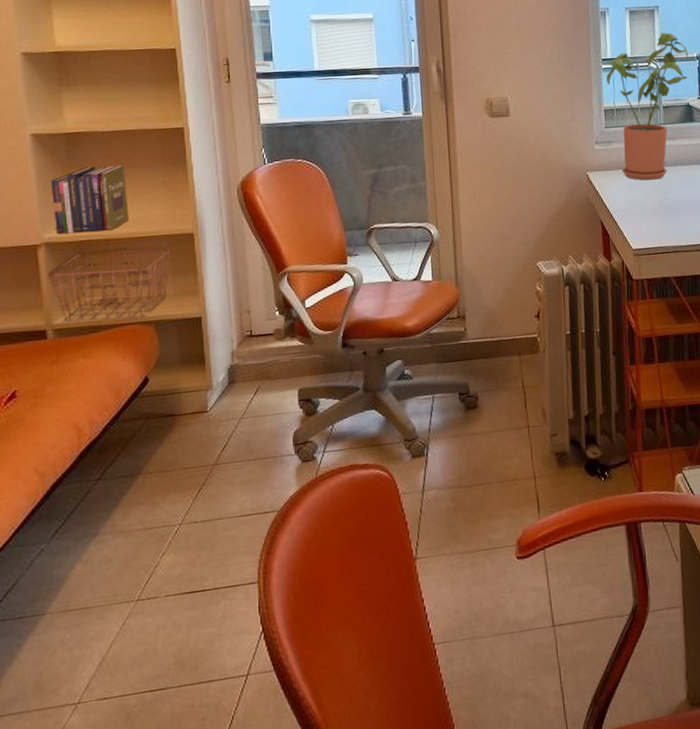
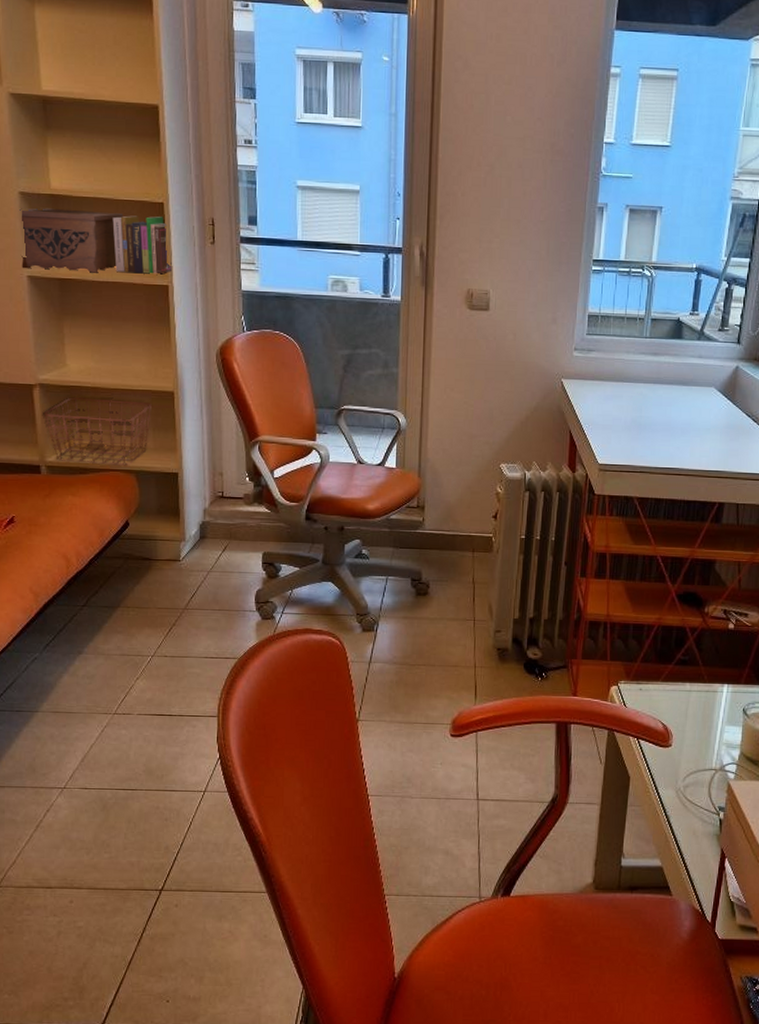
decorative box: none [22,63,133,128] -> present [19,208,123,273]
books: present [51,165,129,235] -> none [45,314,115,380]
books: none [122,62,187,120] -> present [112,215,172,275]
house plant: present [606,32,689,180] -> none [594,237,687,396]

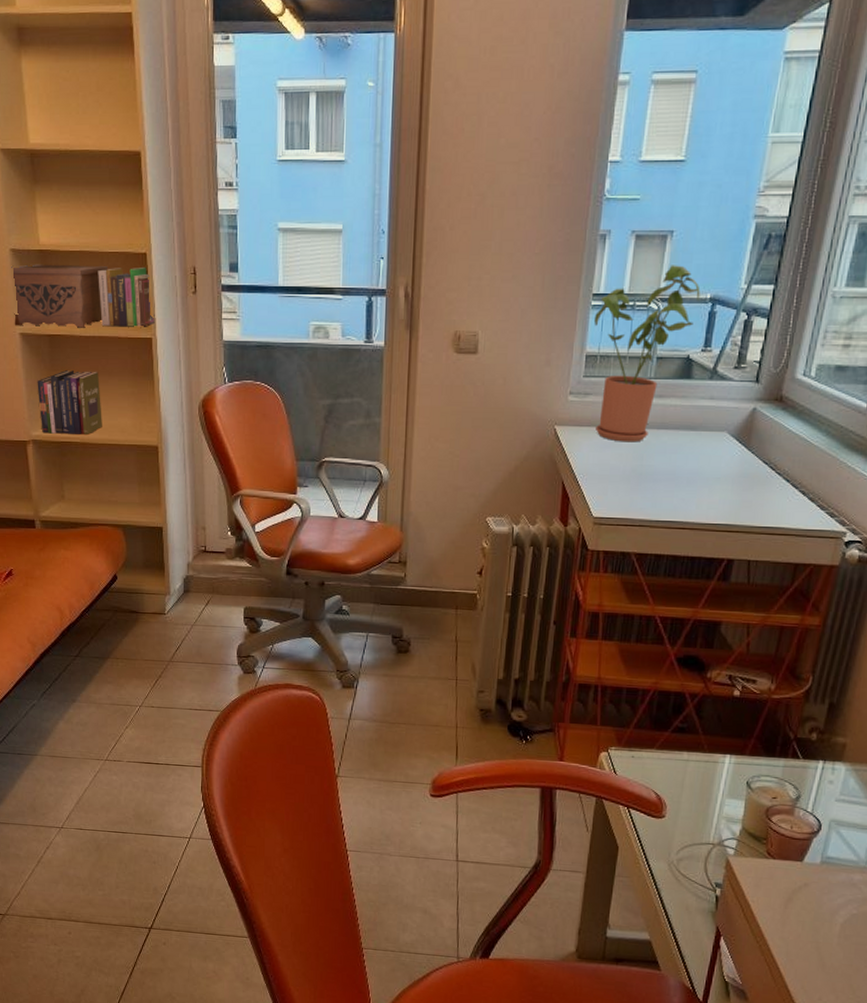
basket: present [43,397,152,466] -> none [36,453,137,520]
books: none [45,314,115,380] -> present [37,370,102,436]
house plant: none [594,237,687,396] -> present [593,265,700,442]

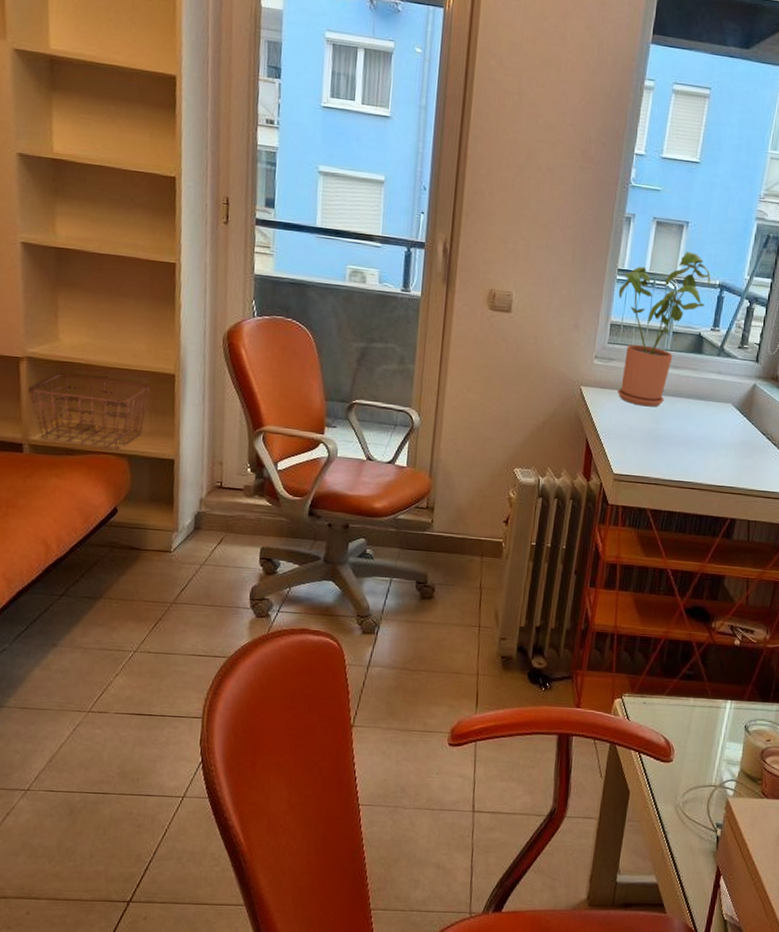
decorative box: present [11,264,107,328] -> none [15,171,130,245]
basket: none [36,453,137,520] -> present [29,373,150,449]
books: present [37,370,102,436] -> none [38,286,113,357]
books: present [98,268,155,327] -> none [118,187,181,252]

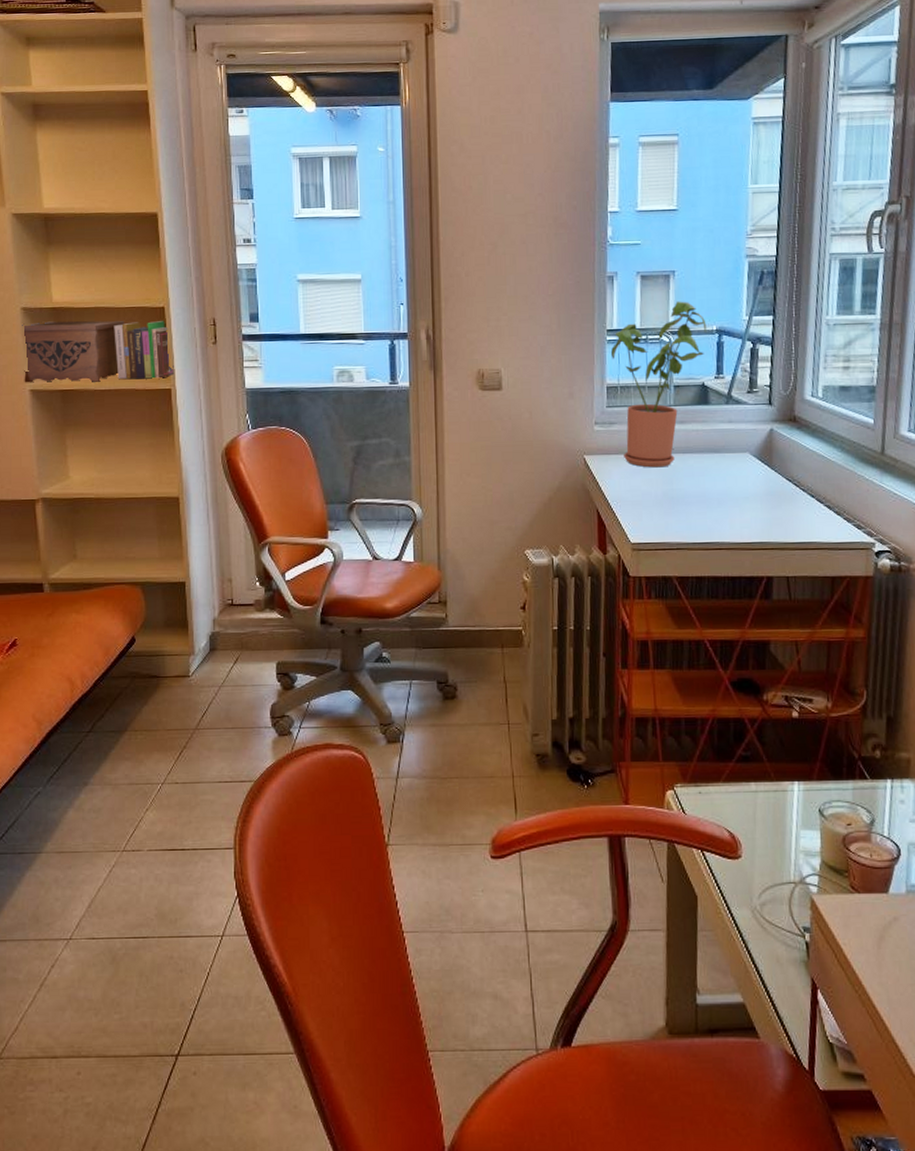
decorative box: none [15,171,130,245] -> present [22,320,124,383]
basket: present [29,373,150,449] -> none [46,509,156,578]
books: none [118,187,181,252] -> present [114,321,174,379]

